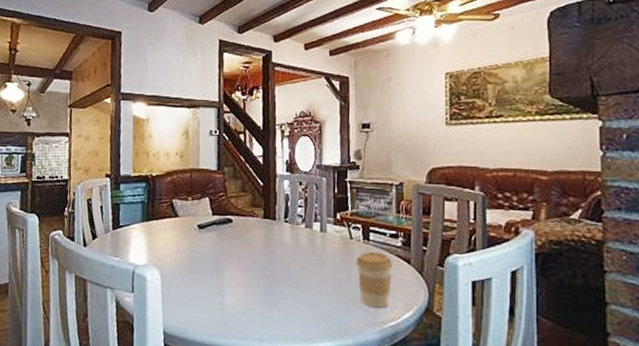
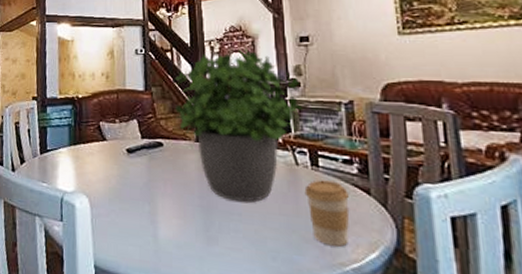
potted plant: none [245,132,360,272] -> present [175,47,303,203]

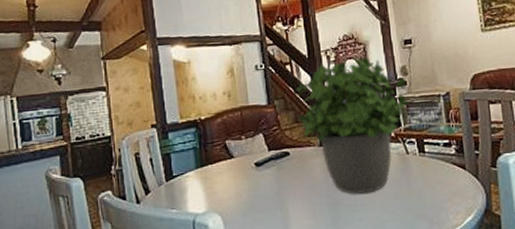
coffee cup: present [304,180,350,247] -> none [414,162,451,217]

